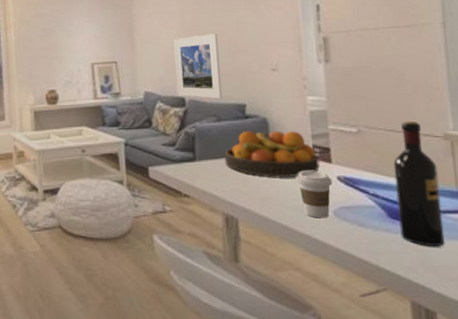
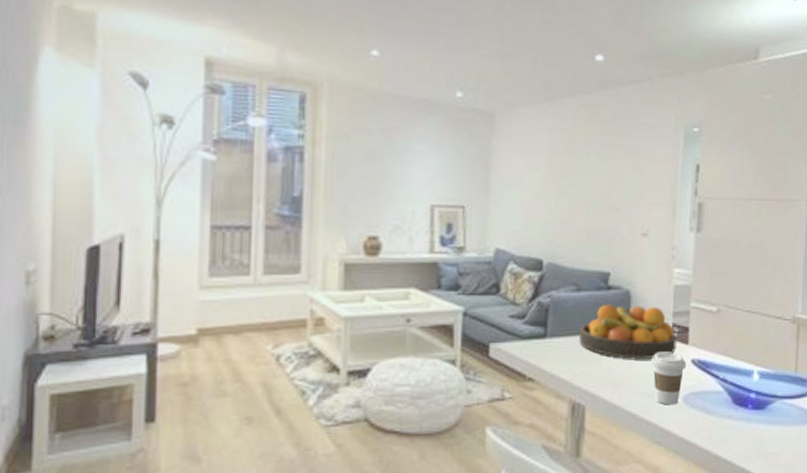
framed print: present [173,33,222,99] -> none [534,184,589,263]
wine bottle: present [393,121,445,246] -> none [741,302,782,433]

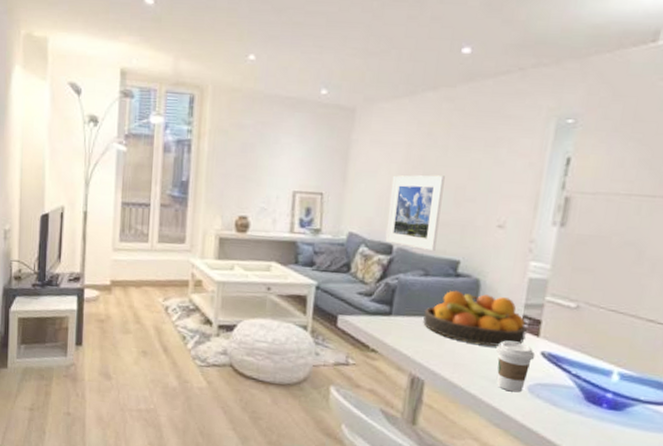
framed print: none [534,184,589,263] -> present [385,175,445,251]

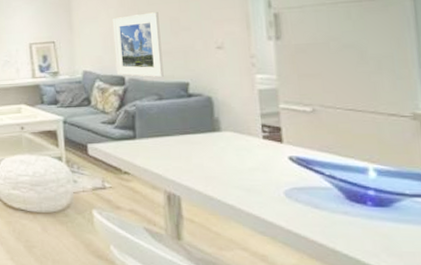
fruit bowl: present [423,290,527,346] -> none [166,109,269,157]
coffee cup: present [496,341,536,393] -> none [243,151,284,199]

